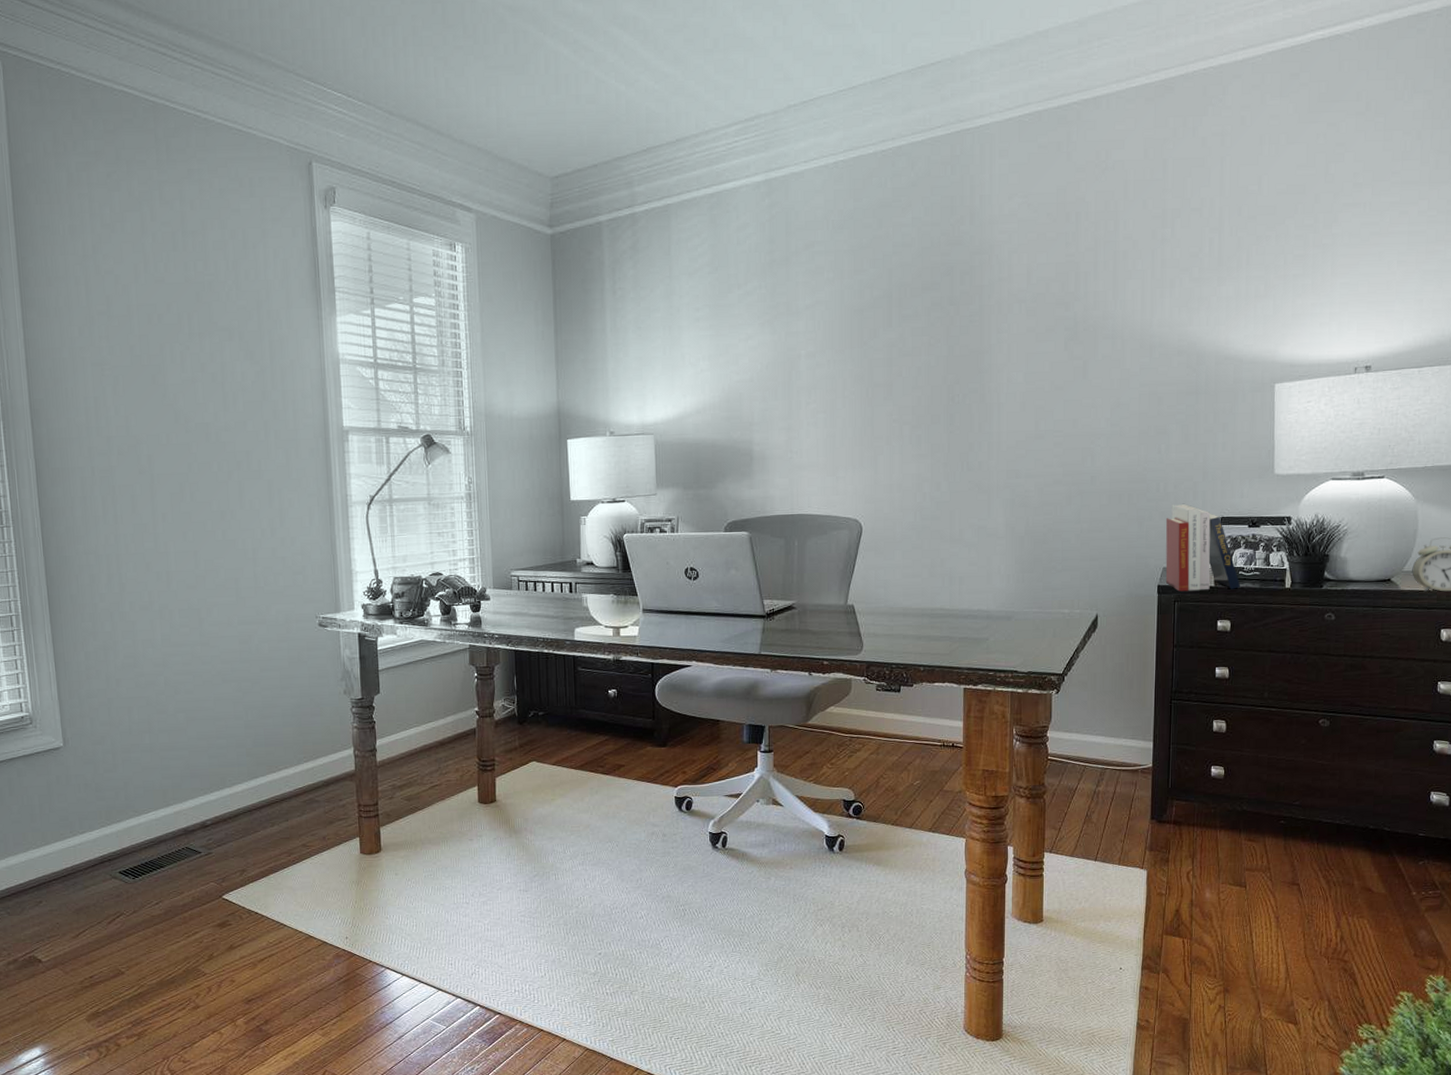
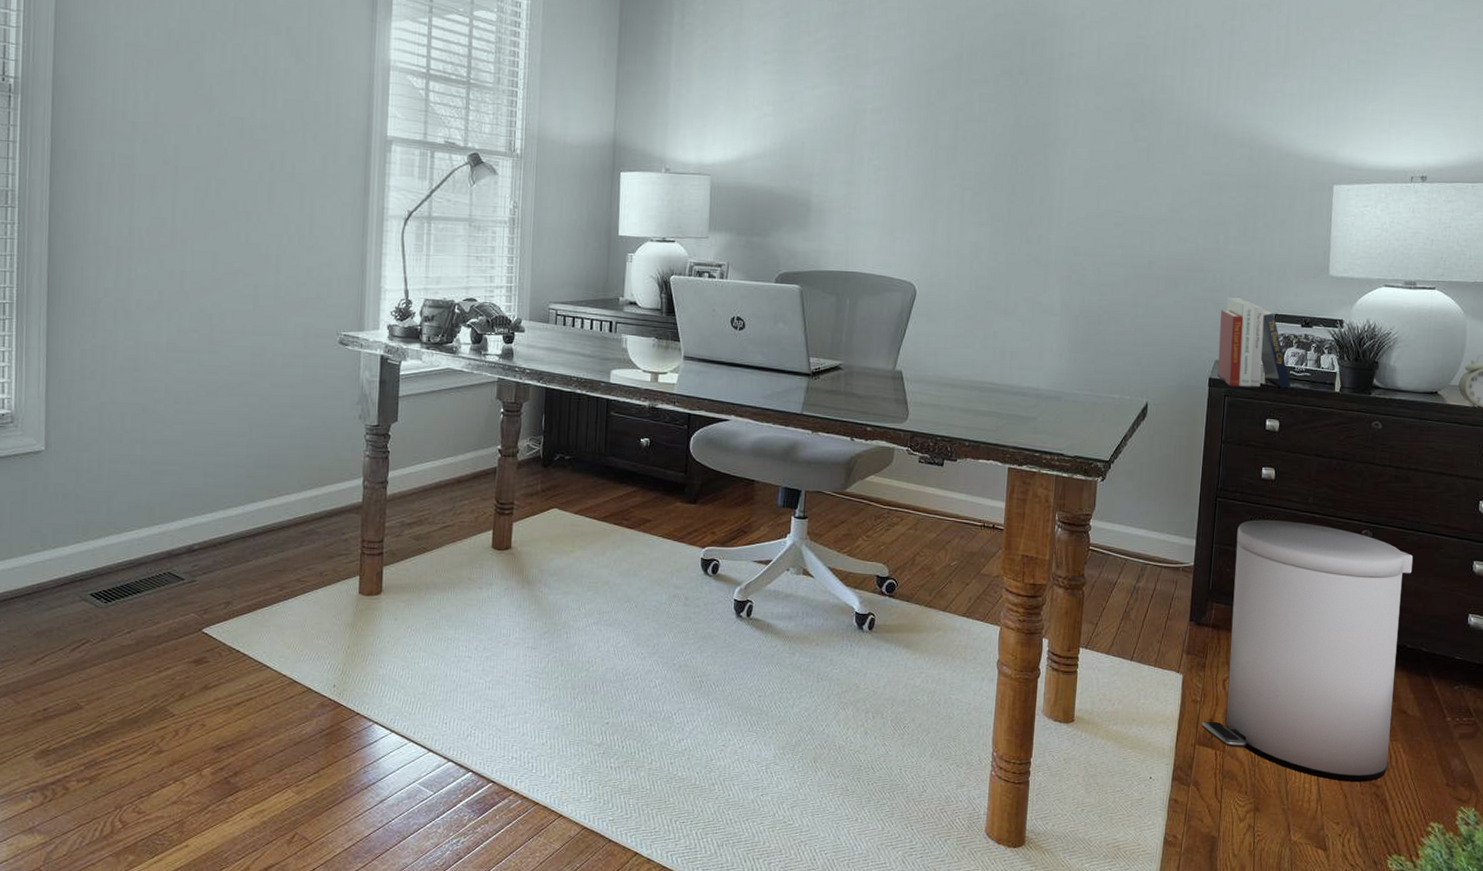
pedal bin: none [1168,716,1372,959] -> present [1201,519,1413,782]

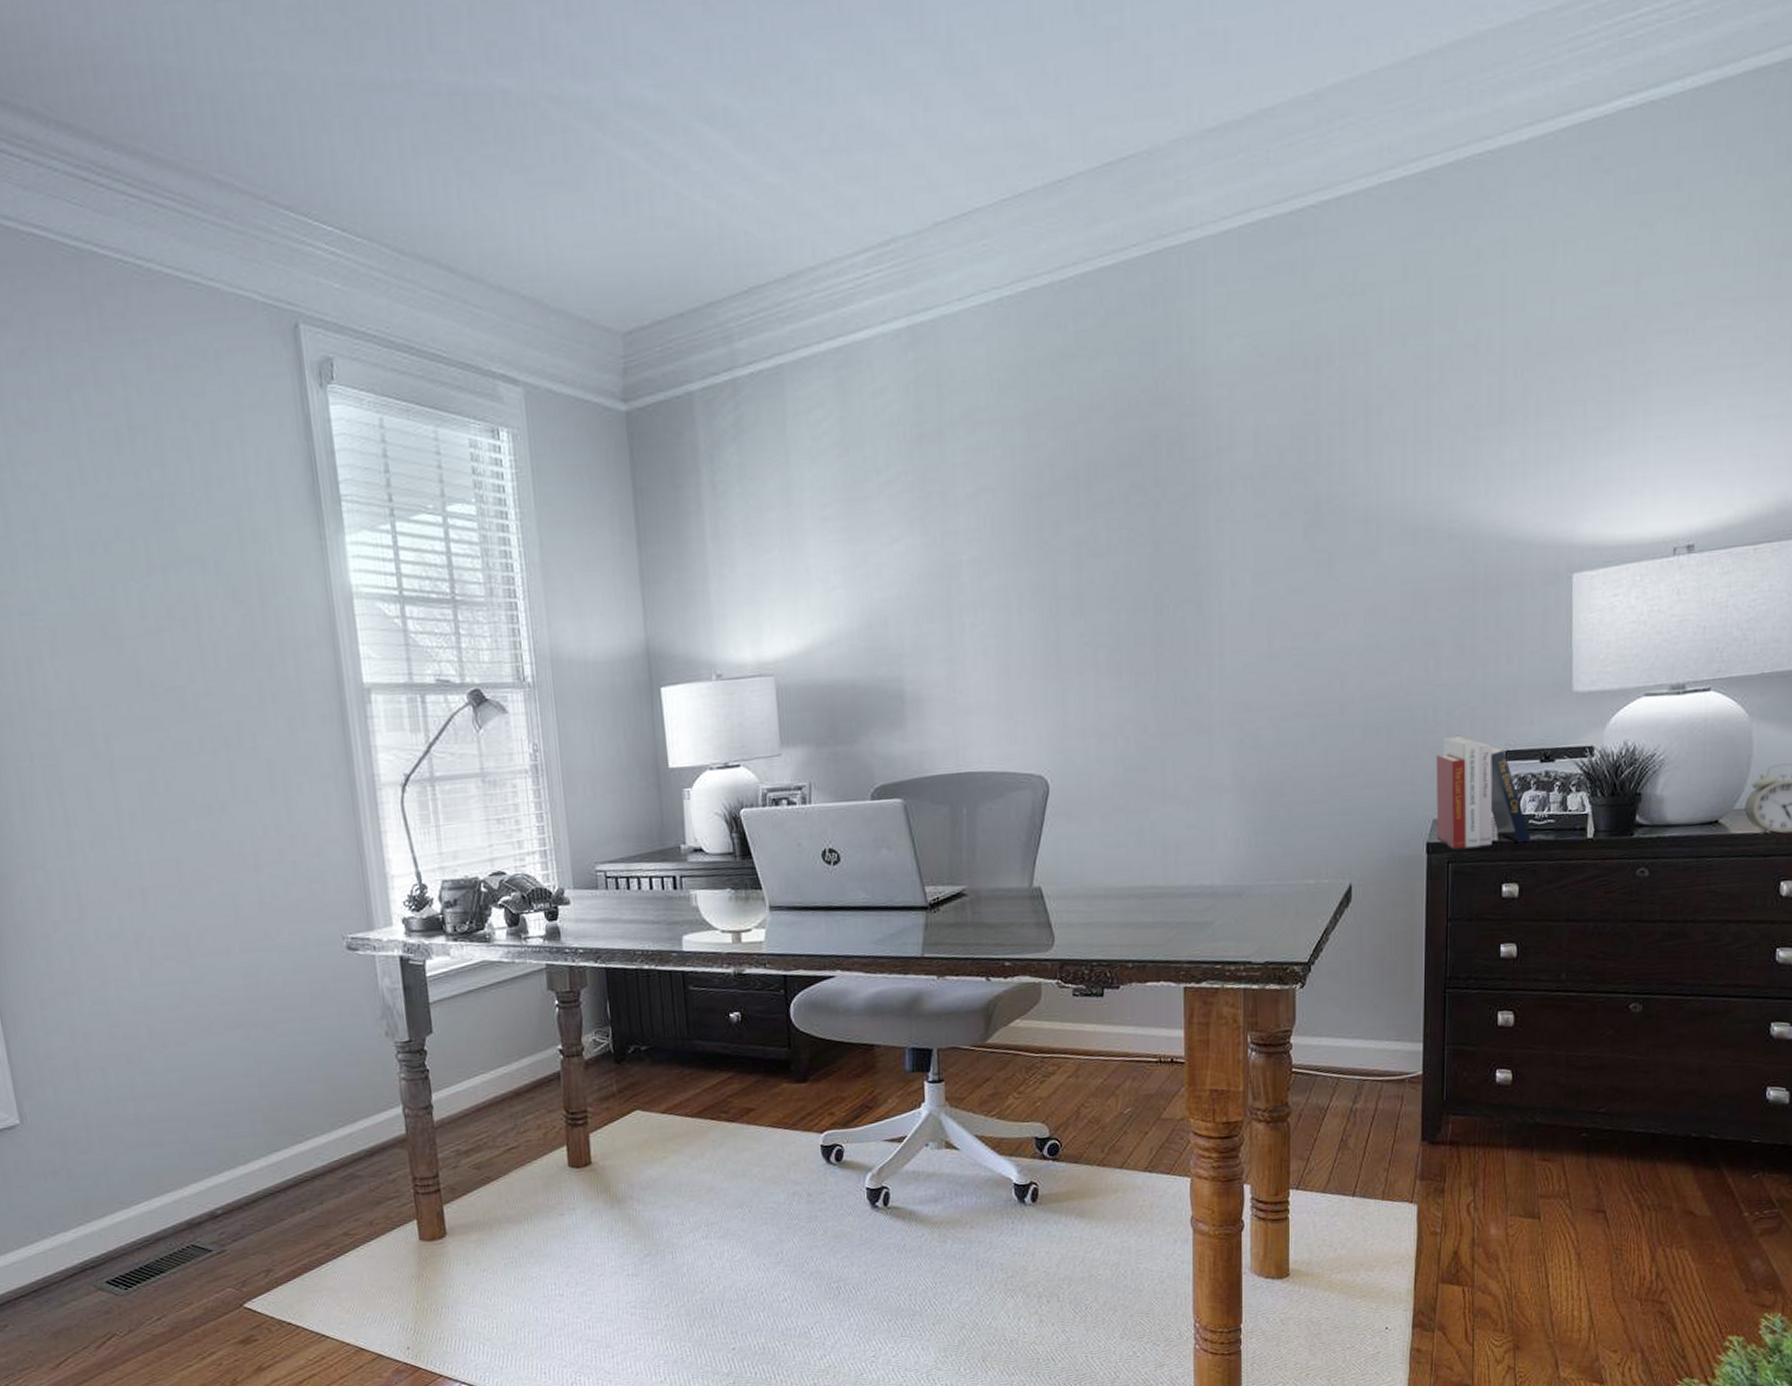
pedal bin: present [1201,519,1413,782] -> none [1444,1004,1695,1303]

